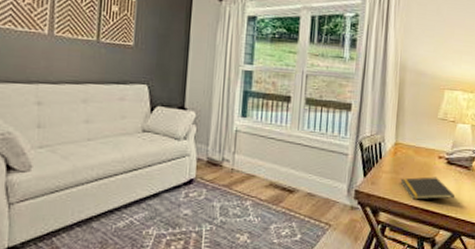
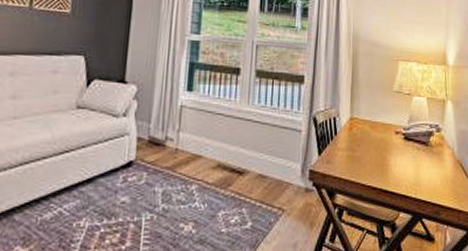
notepad: present [400,177,456,200] -> none [357,154,414,180]

